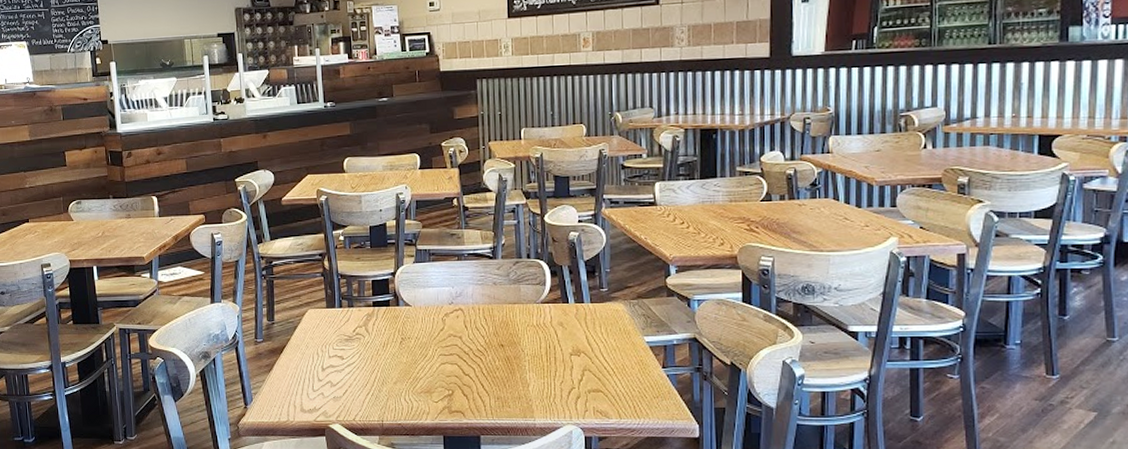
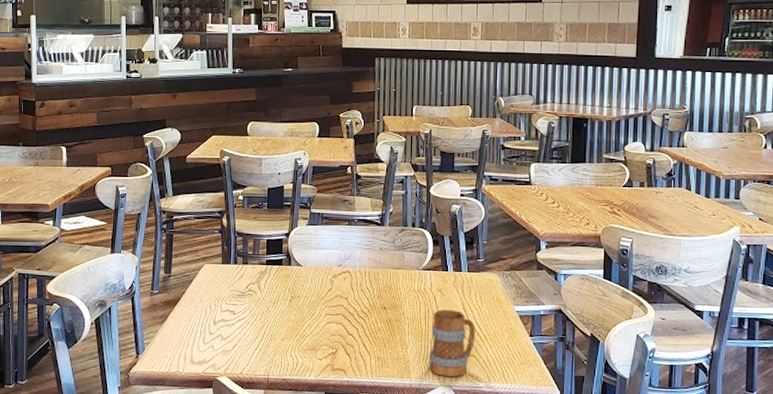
mug: none [553,344,603,415] -> present [429,310,476,378]

